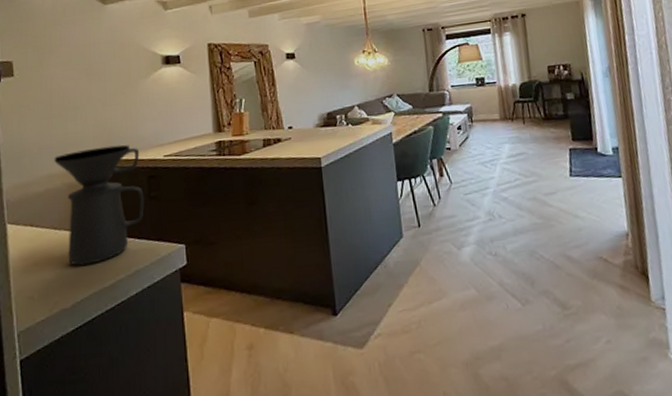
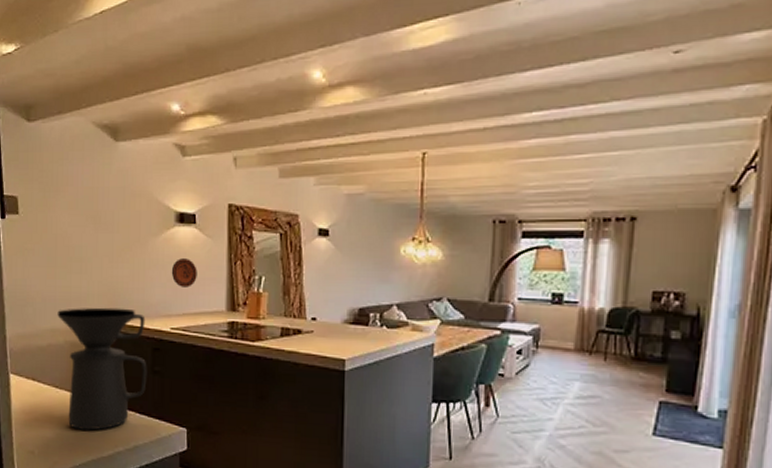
decorative plate: none [161,93,185,119] -> present [171,258,197,288]

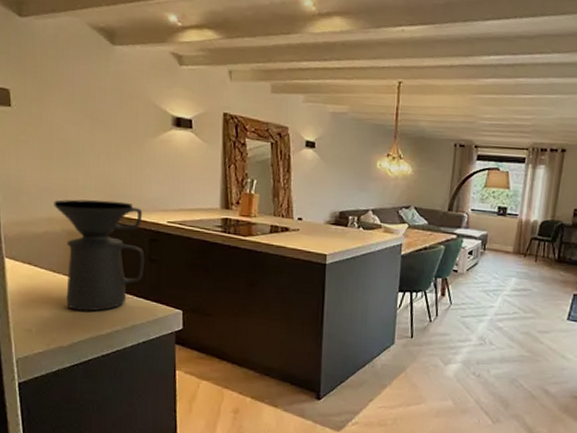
decorative plate: present [171,258,197,288] -> none [168,159,193,186]

